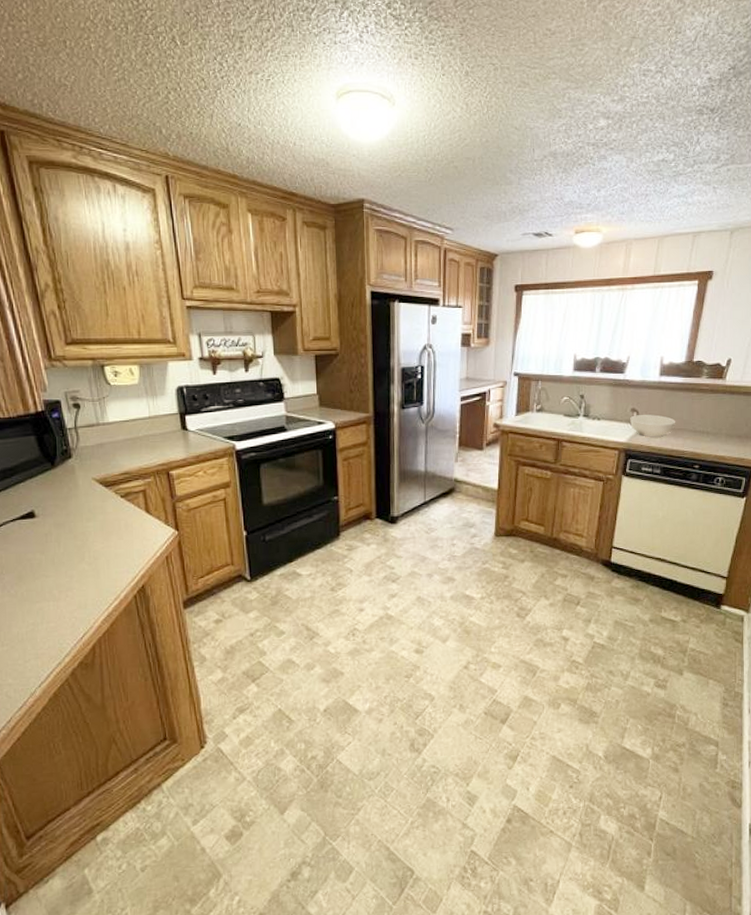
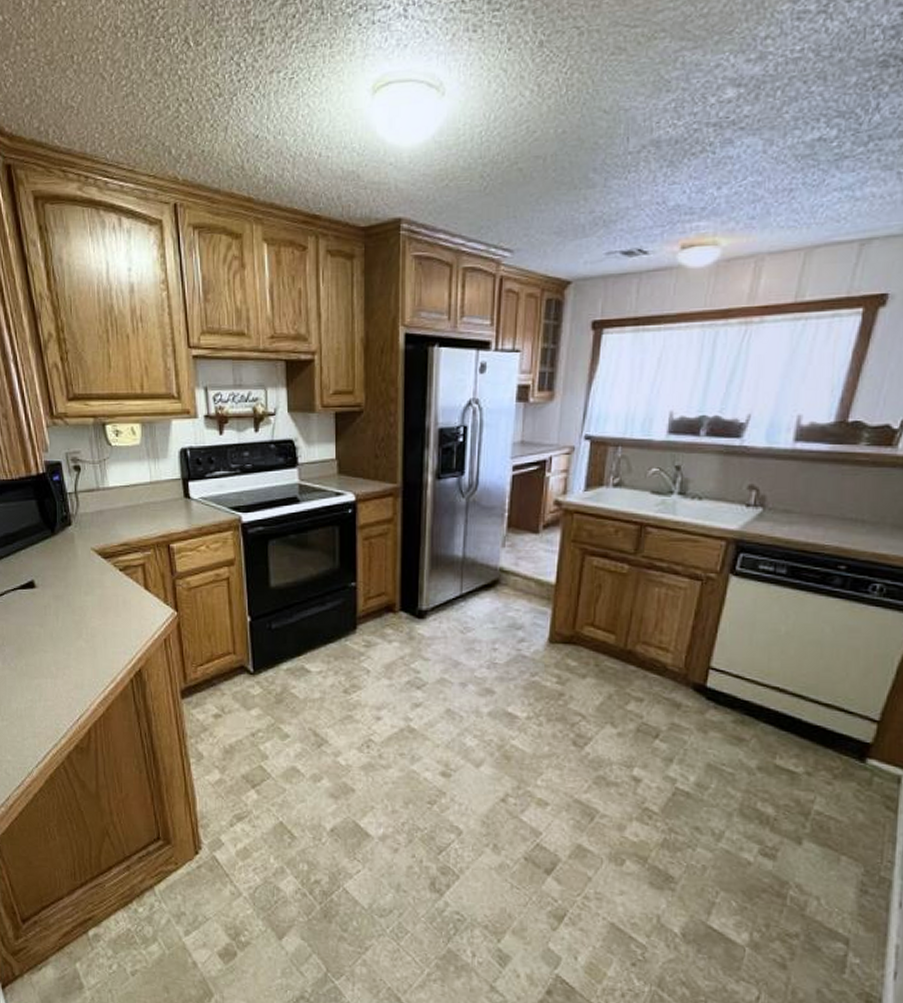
bowl: present [630,414,676,437] -> none [746,494,815,525]

